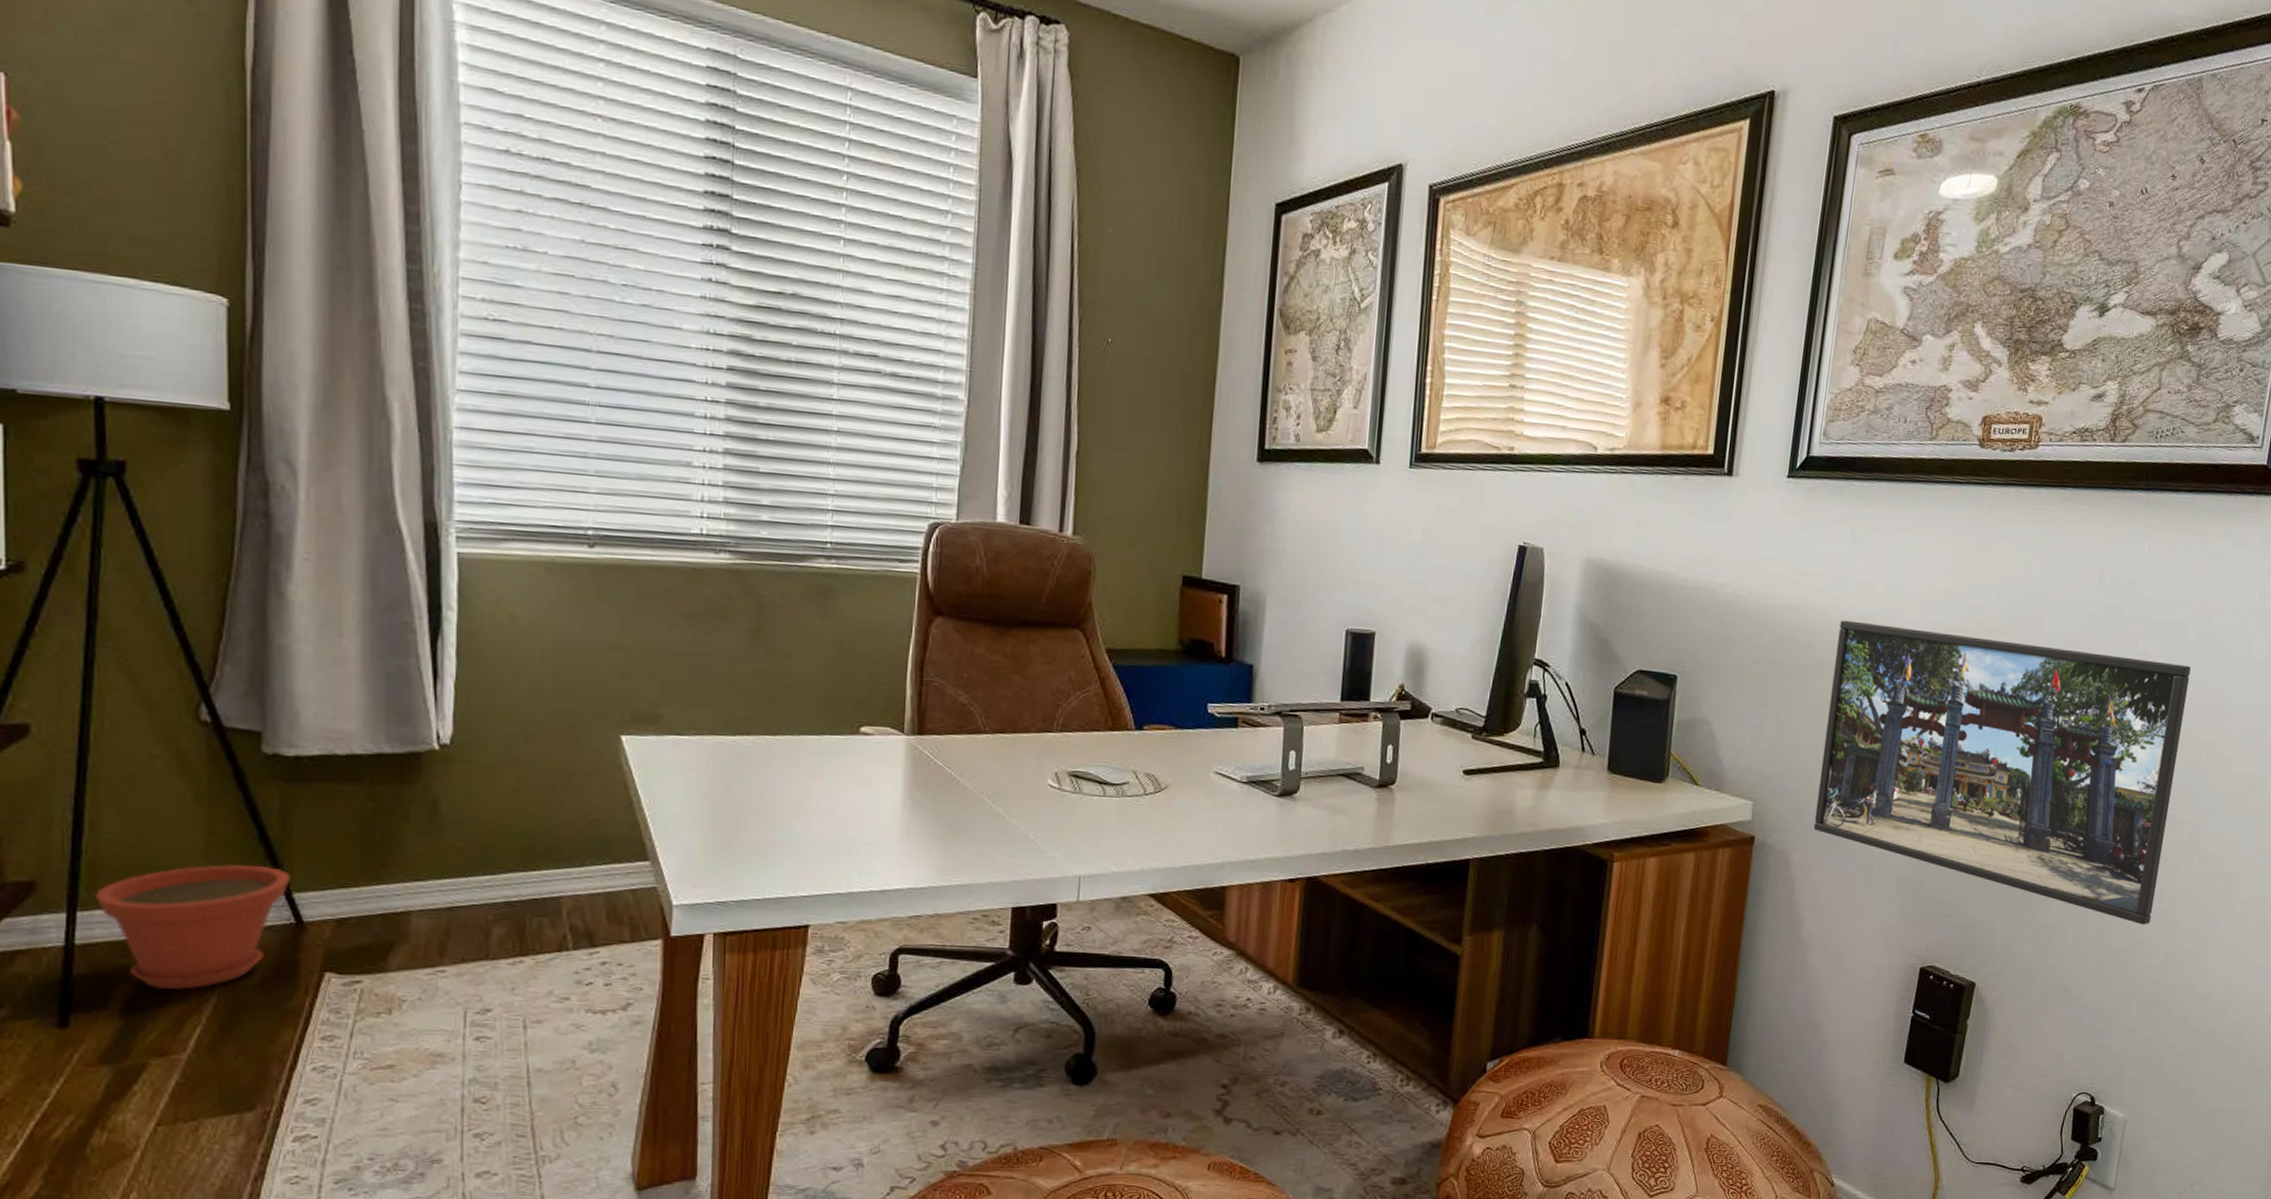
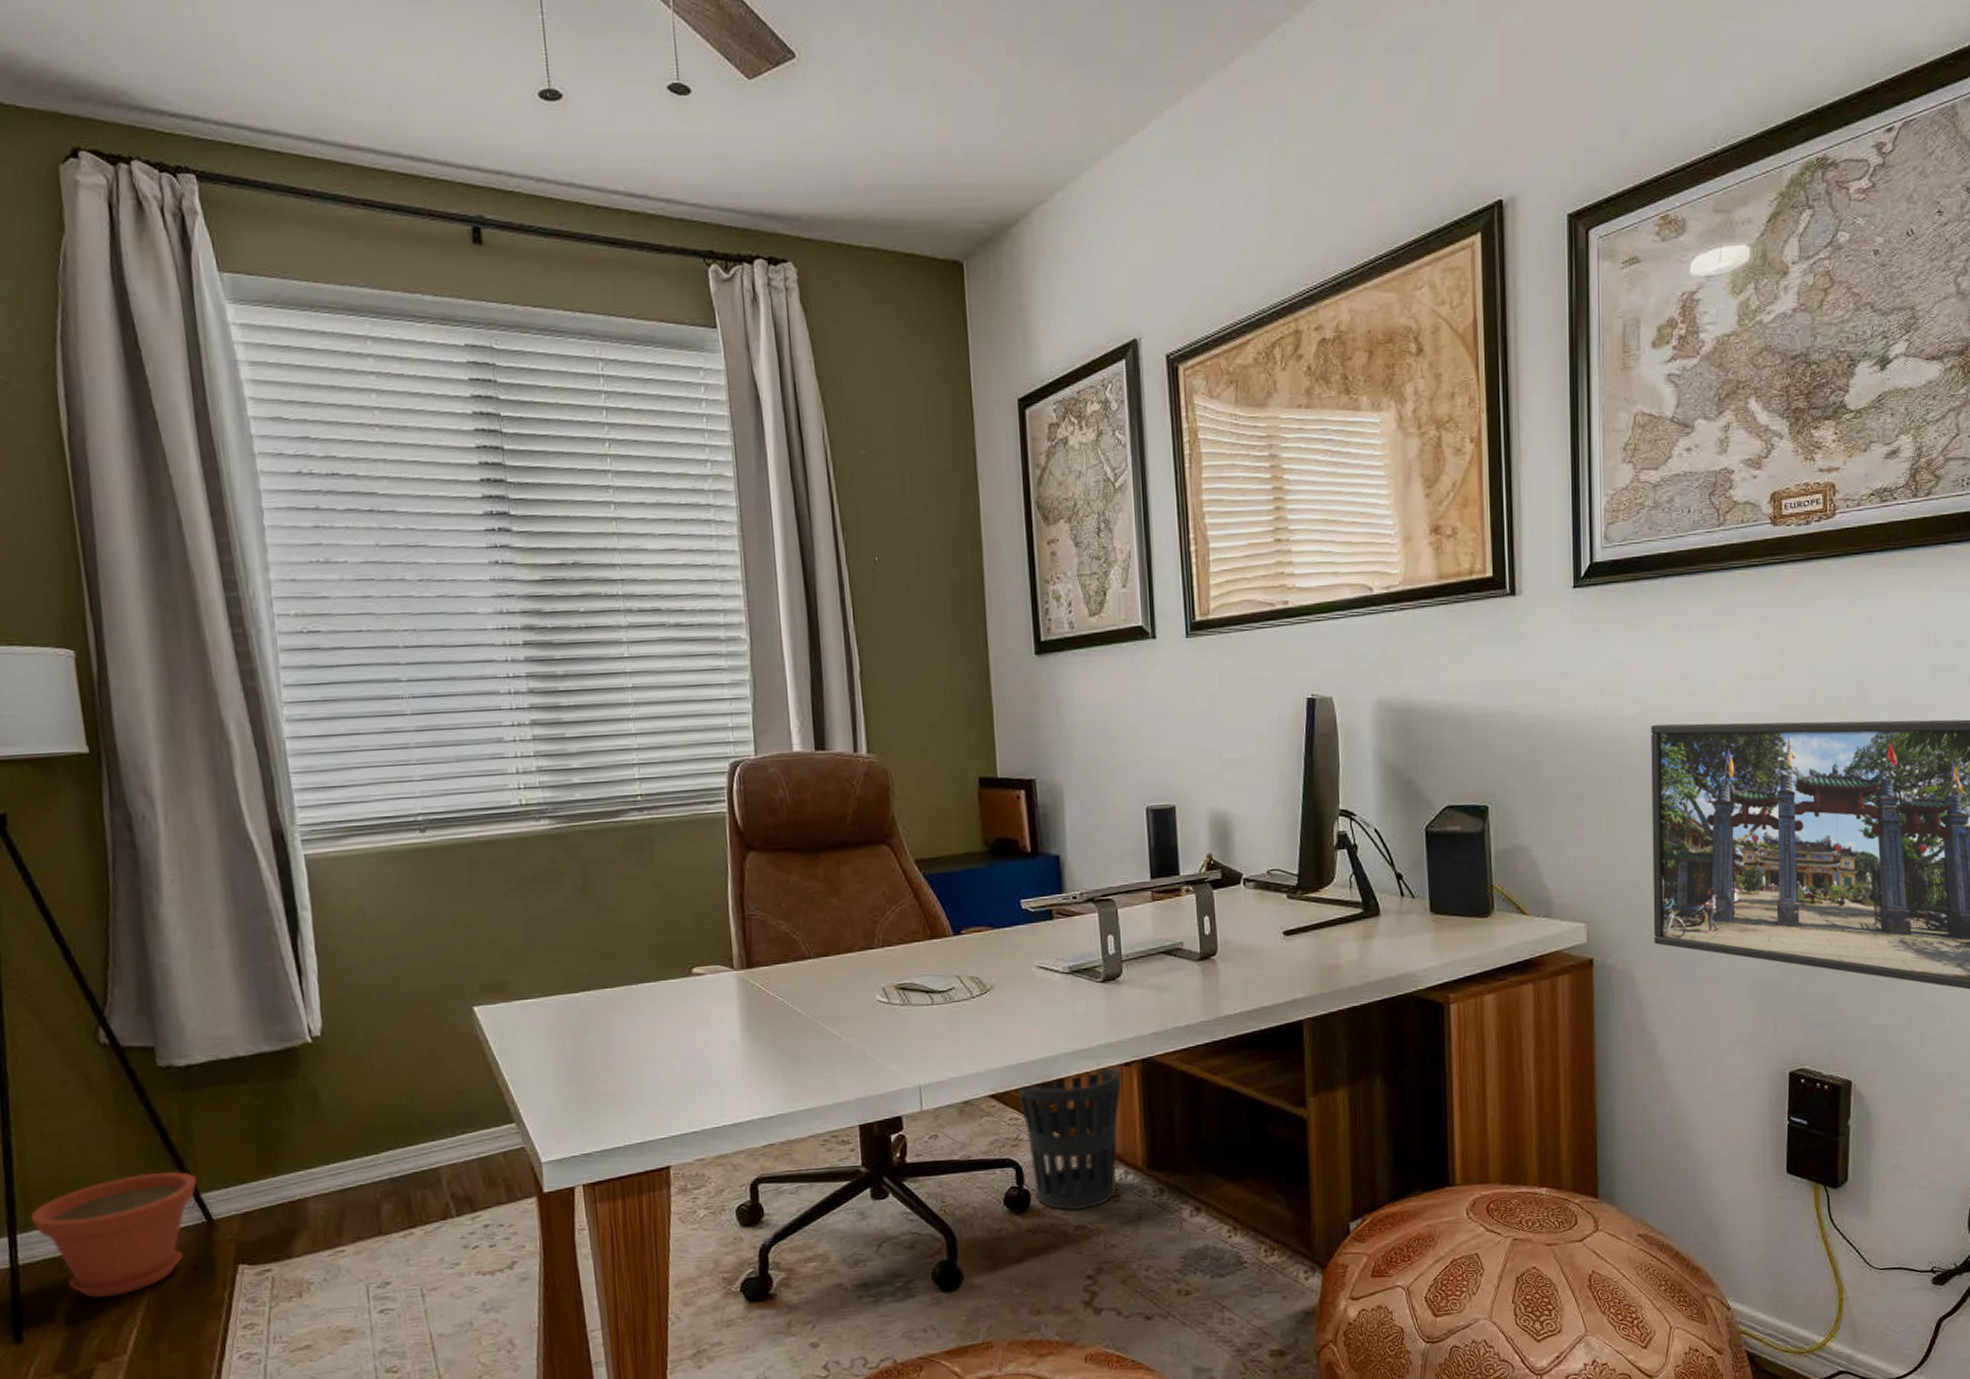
wastebasket: none [1178,880,1284,1019] -> present [1018,1066,1122,1211]

